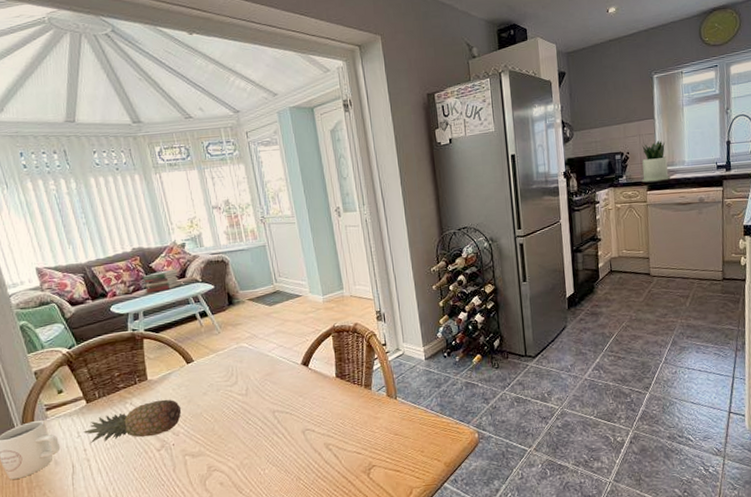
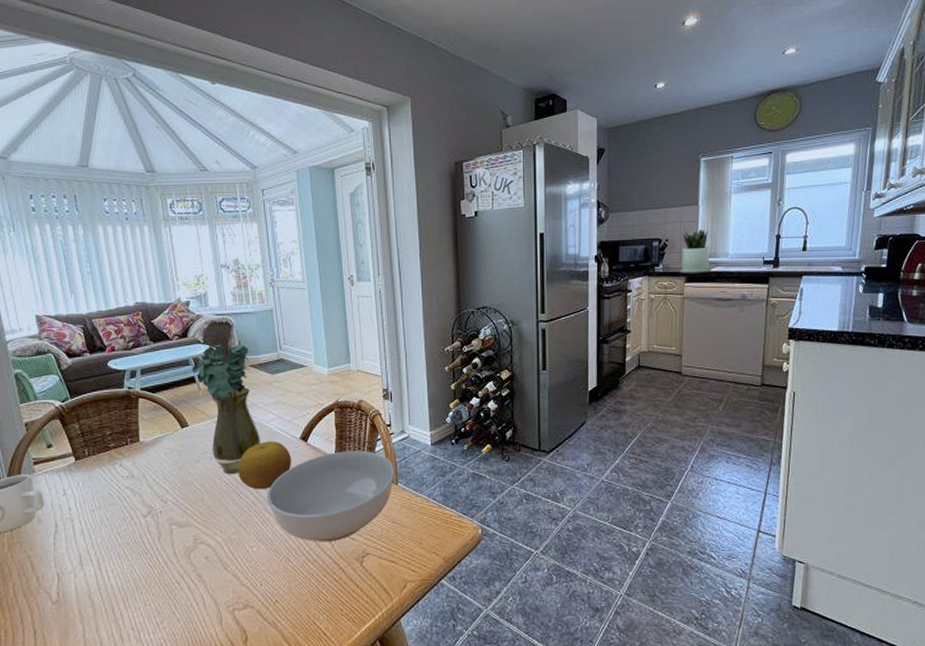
fruit: present [83,399,182,445] -> none [69,463,172,504]
books: present [142,269,183,294] -> none [143,328,184,351]
vase: none [192,277,265,403] -> present [192,340,261,474]
fruit: none [244,368,296,416] -> present [238,441,292,490]
bowl: none [274,370,394,459] -> present [266,451,395,542]

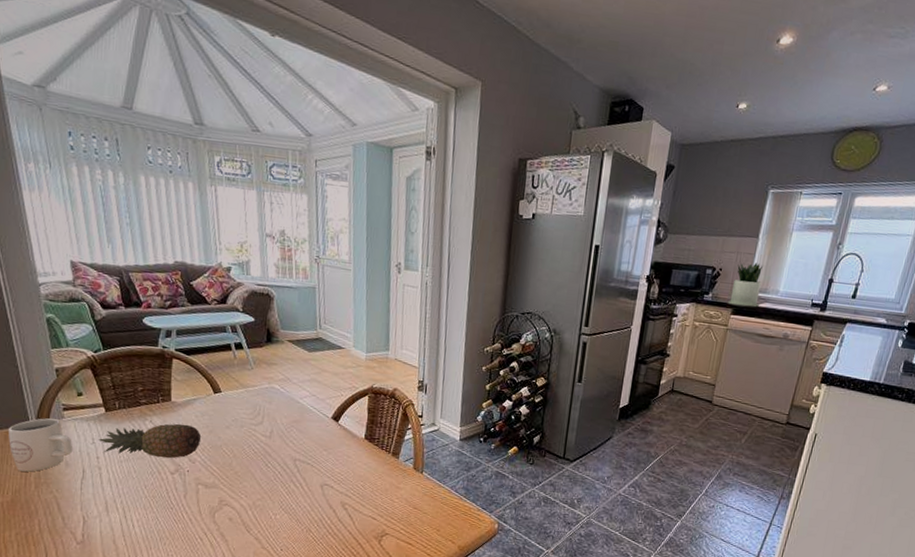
fruit: none [69,463,172,504] -> present [98,423,202,459]
vase: present [192,340,261,474] -> none [228,309,293,444]
fruit: present [238,441,292,490] -> none [267,416,322,463]
bowl: present [266,451,395,542] -> none [293,435,422,519]

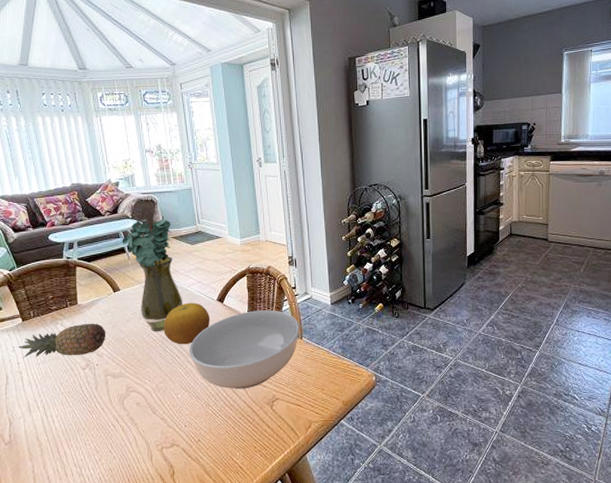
vase: none [228,309,293,444] -> present [122,216,183,331]
fruit: none [267,416,322,463] -> present [163,302,211,345]
bowl: none [293,435,422,519] -> present [189,310,300,389]
planter: present [727,262,764,308] -> none [545,114,574,154]

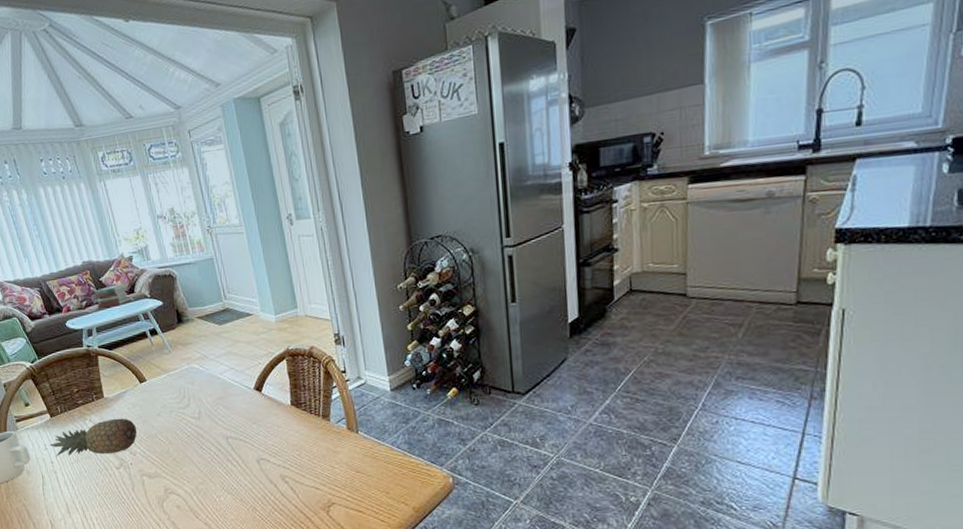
books: none [79,205,115,226] -> present [93,284,132,309]
vase: present [122,216,183,331] -> none [142,293,217,426]
fruit: present [163,302,211,345] -> none [197,392,249,442]
bowl: present [189,310,300,389] -> none [227,399,355,492]

